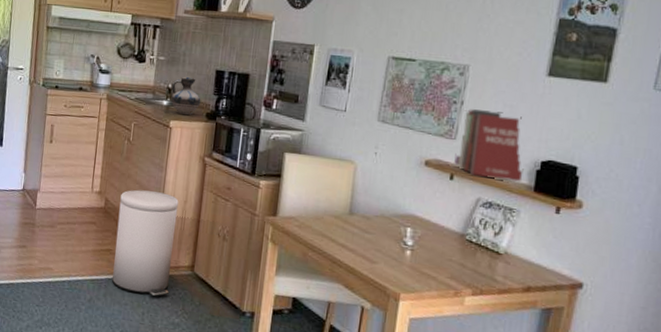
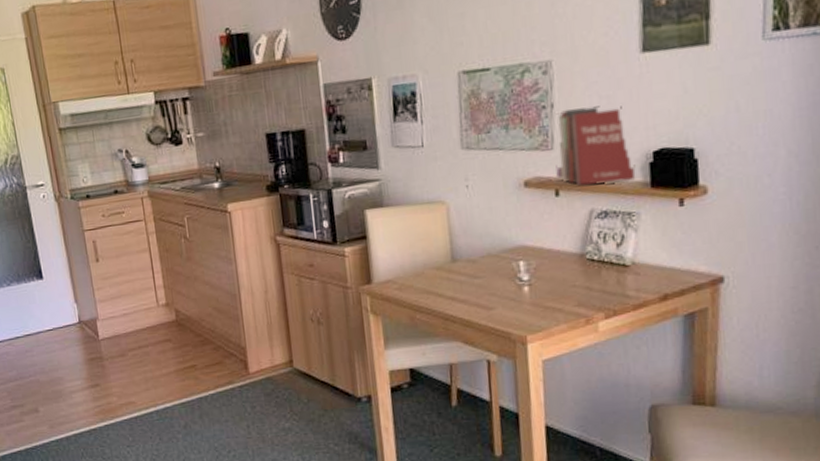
pedal bin: present [111,189,179,297] -> none [191,287,272,408]
ceramic jug: present [171,76,201,116] -> none [219,148,257,195]

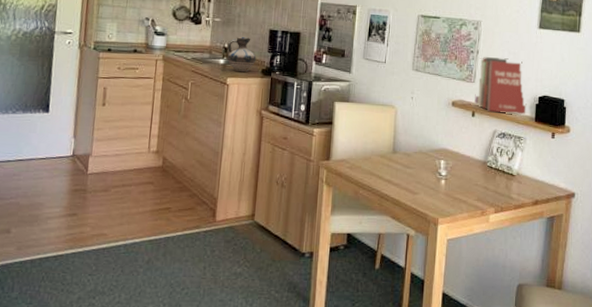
ceramic jug: none [219,148,257,195] -> present [227,36,256,73]

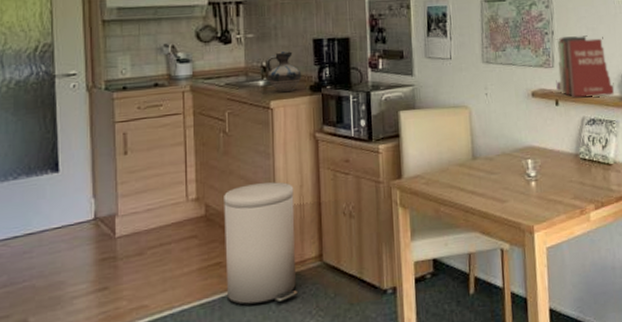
pedal bin: none [171,146,238,250] -> present [224,182,299,307]

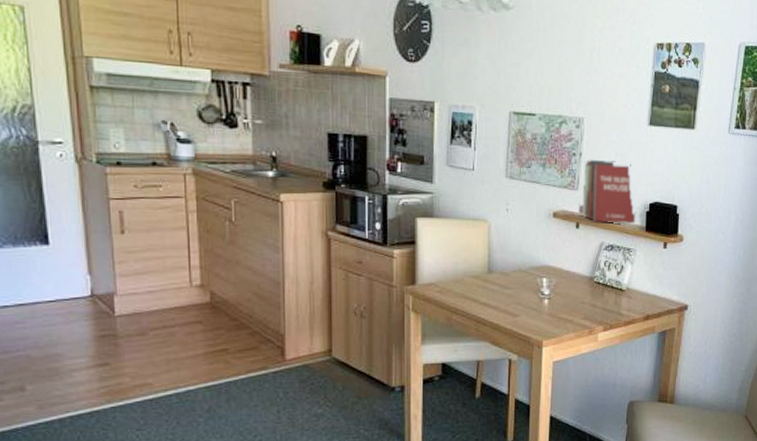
pedal bin: present [224,182,299,307] -> none [230,276,307,392]
ceramic jug: present [266,50,302,93] -> none [275,141,315,187]

